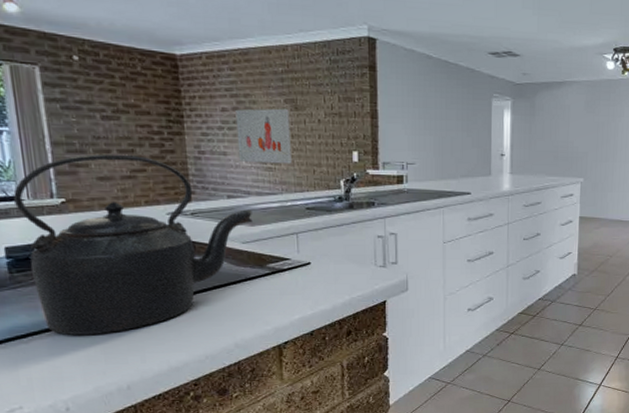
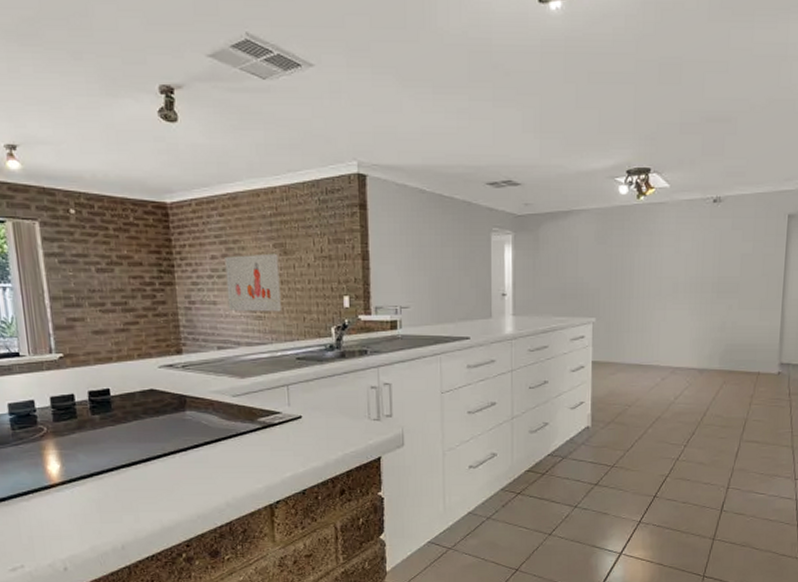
kettle: present [13,154,253,336] -> none [15,307,243,494]

